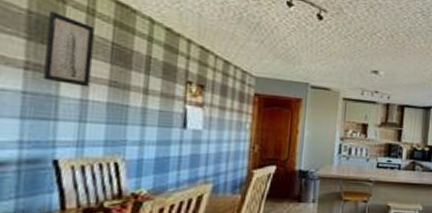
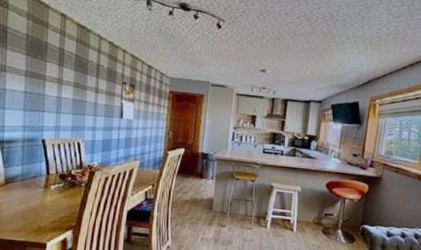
wall art: present [43,11,95,87] -> none [36,34,65,88]

